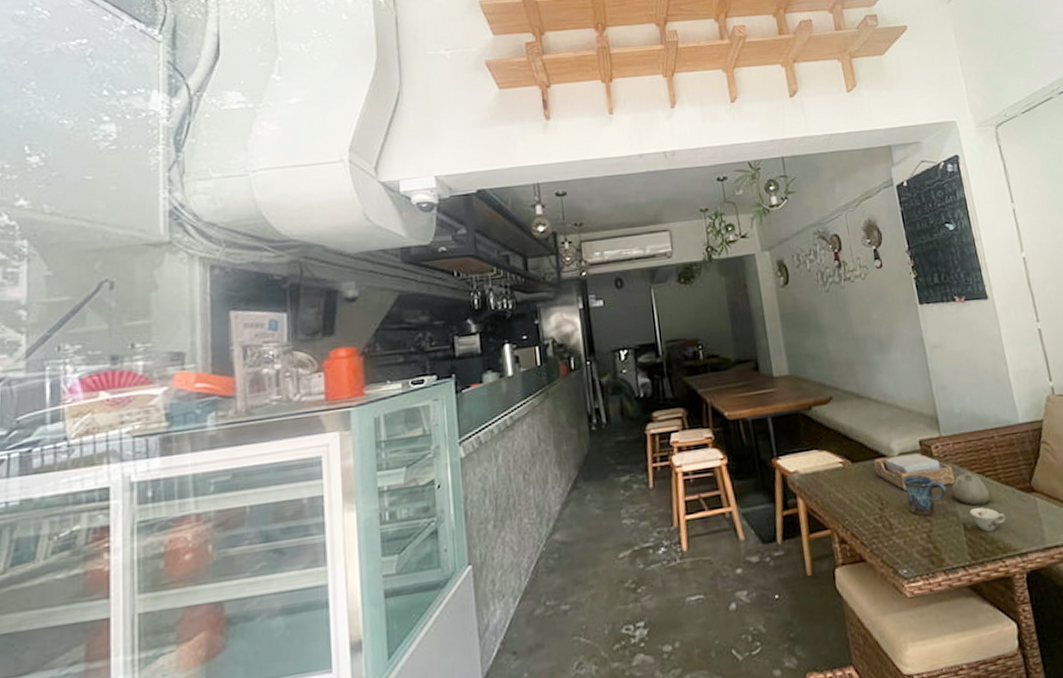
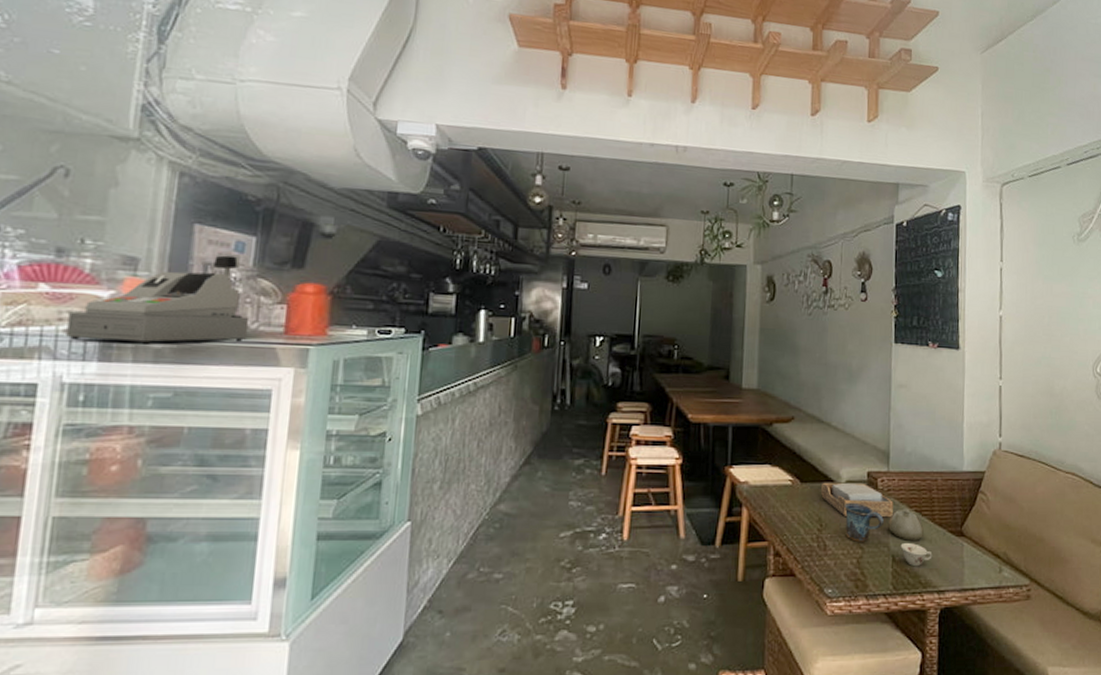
cash register: none [129,334,292,441] -> present [66,255,250,344]

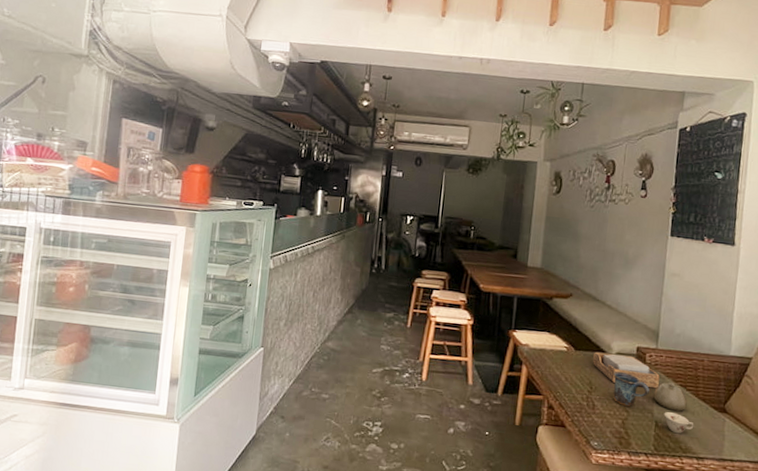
cash register: present [66,255,250,344] -> none [43,141,157,206]

